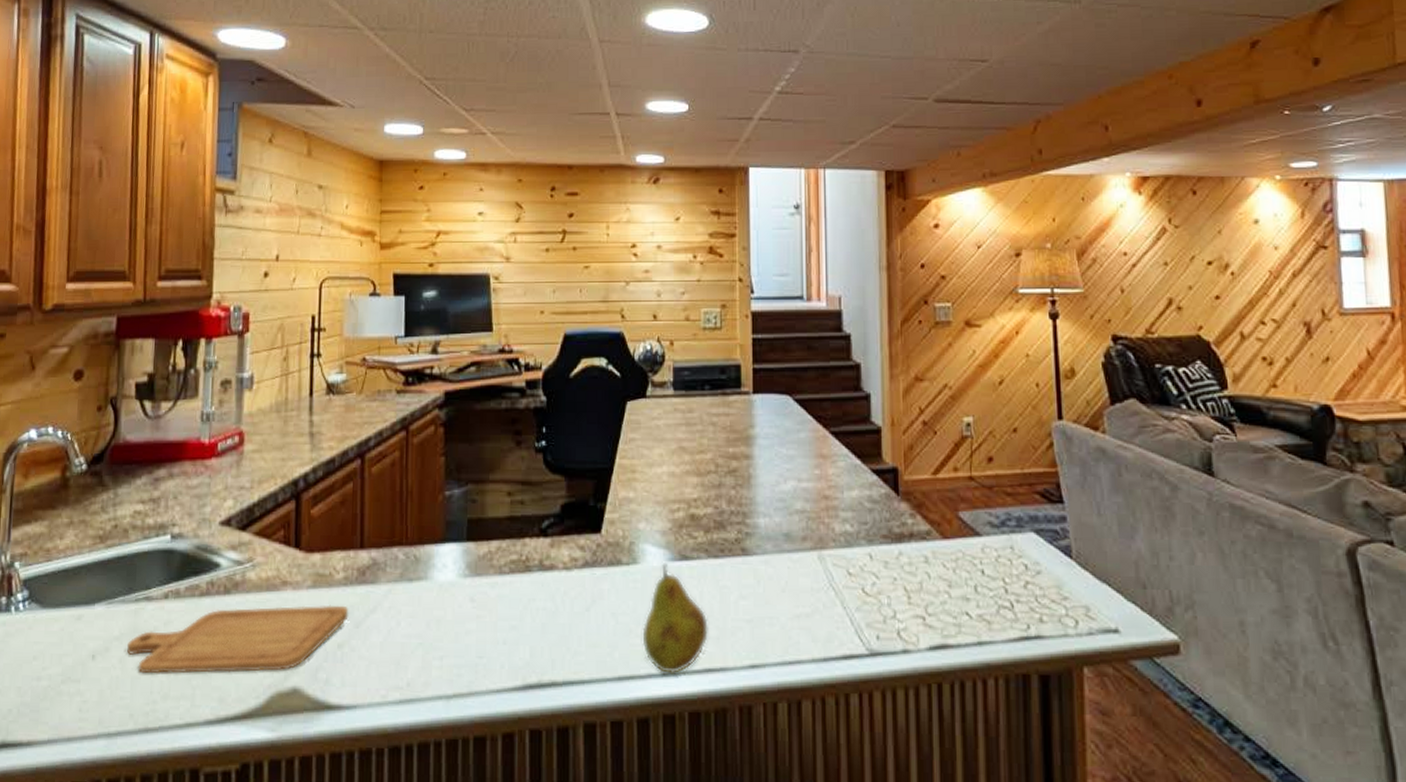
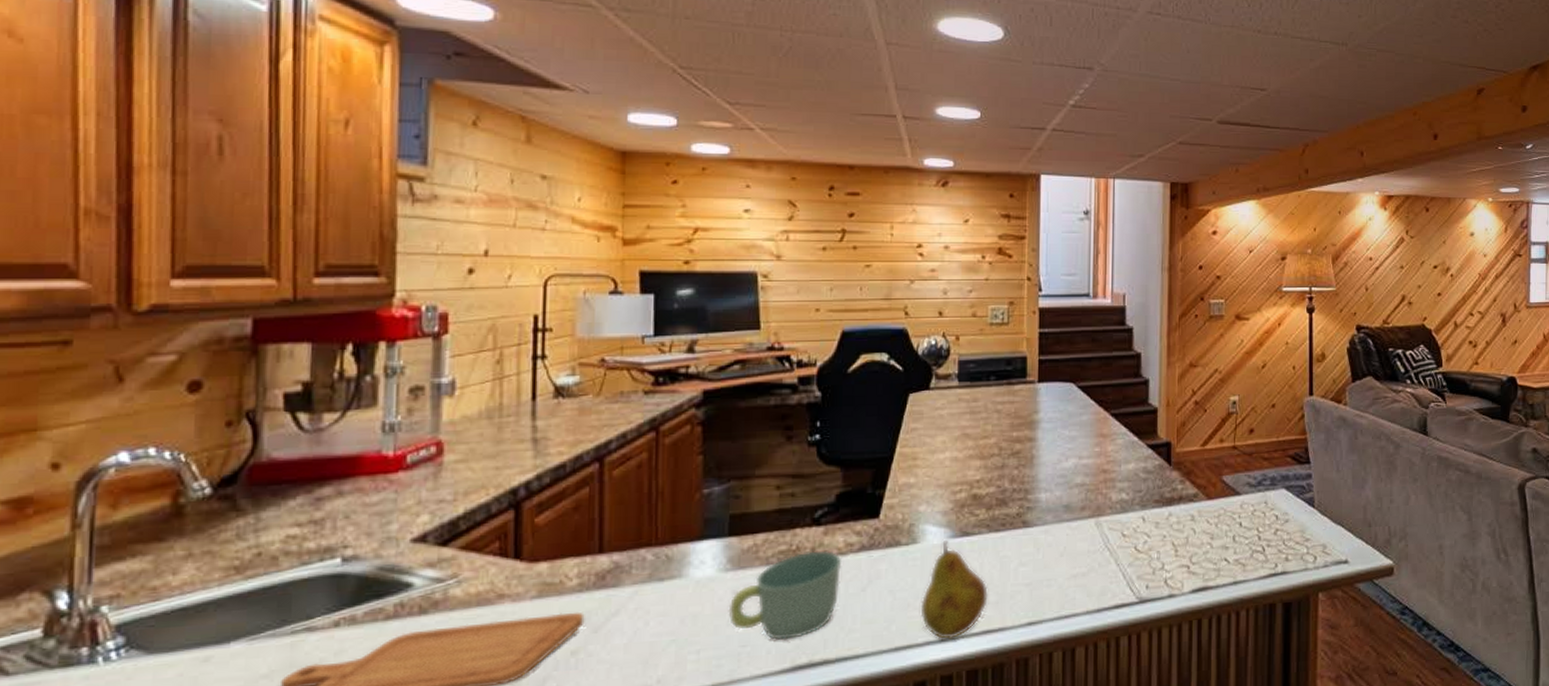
mug: none [467,563,568,656] -> present [728,550,842,641]

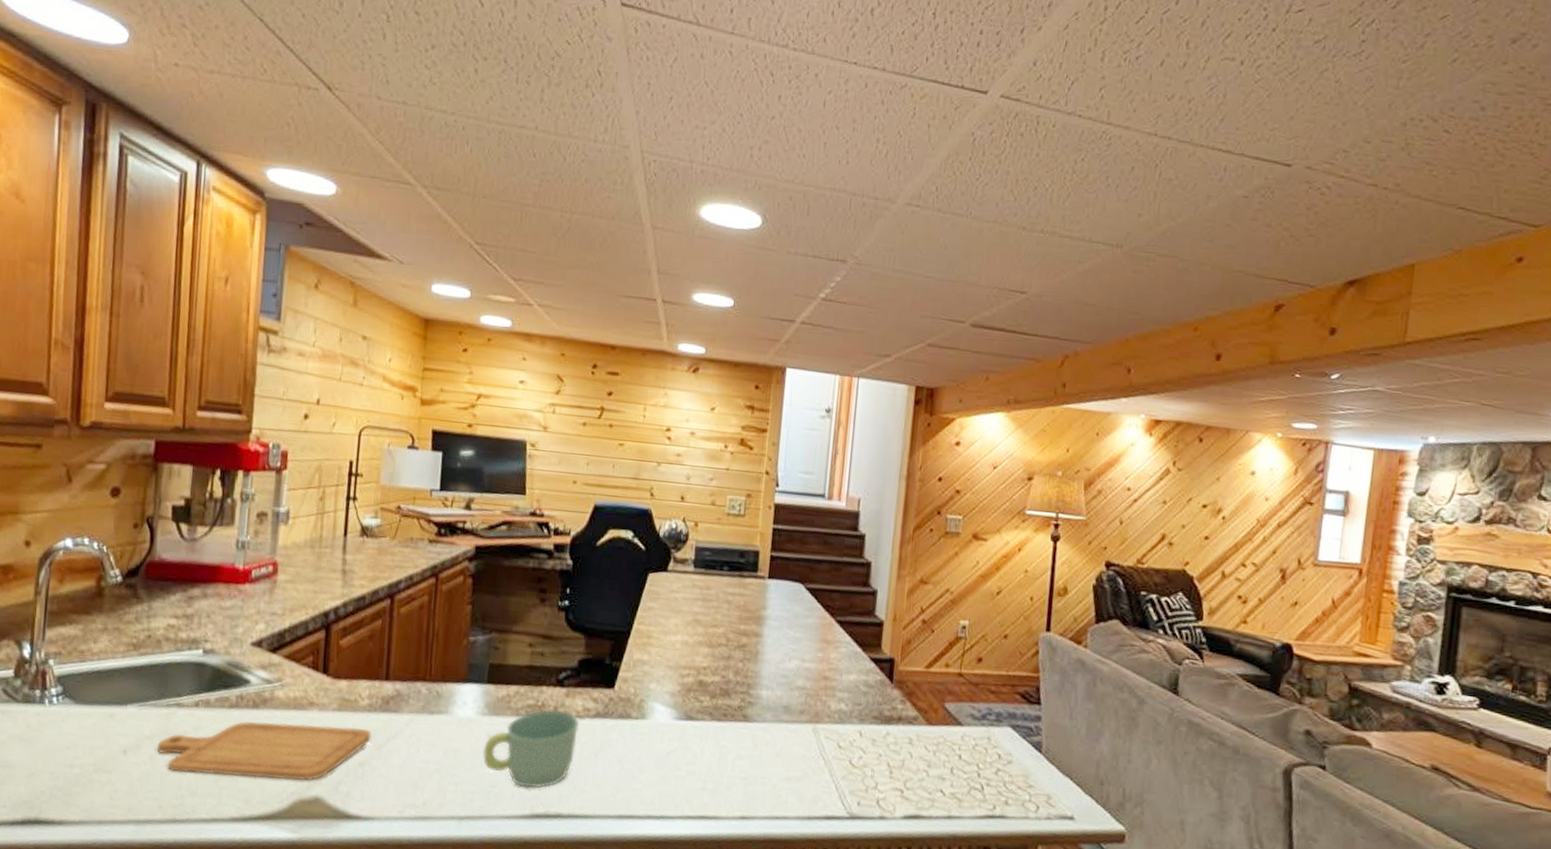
fruit: present [920,540,989,640] -> none [643,721,707,818]

